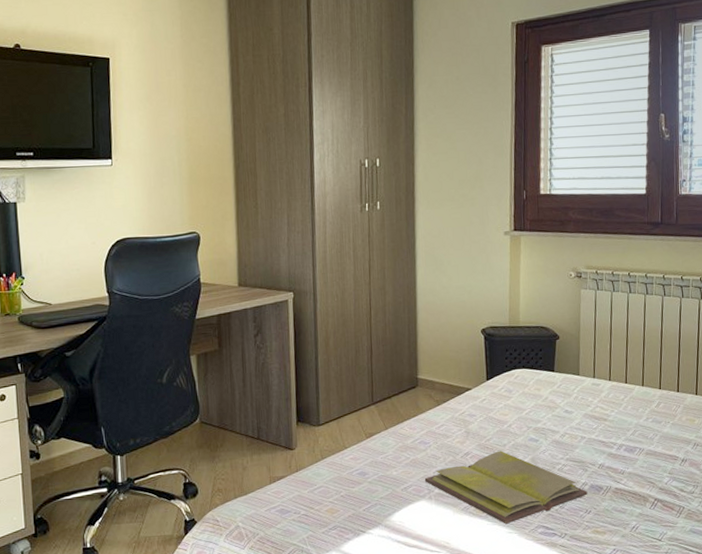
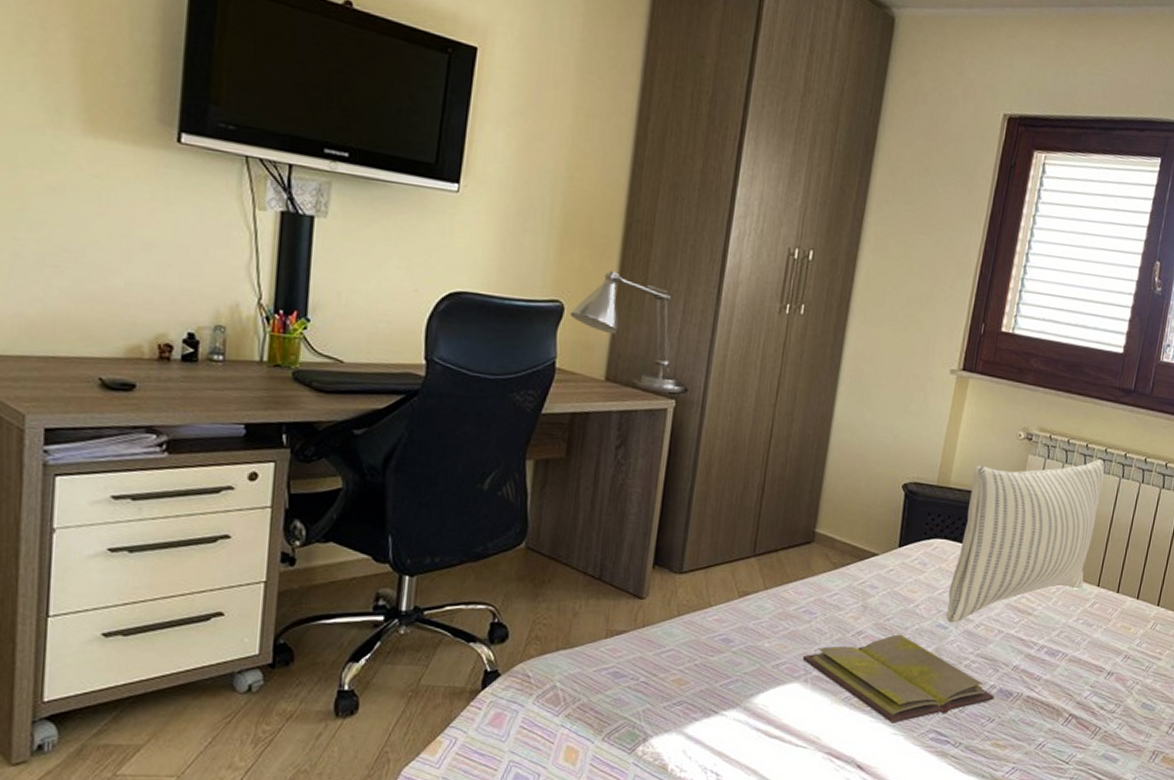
desk lamp: none [204,203,301,289] -> present [569,271,688,394]
pillow: none [534,283,649,436] -> present [946,459,1106,623]

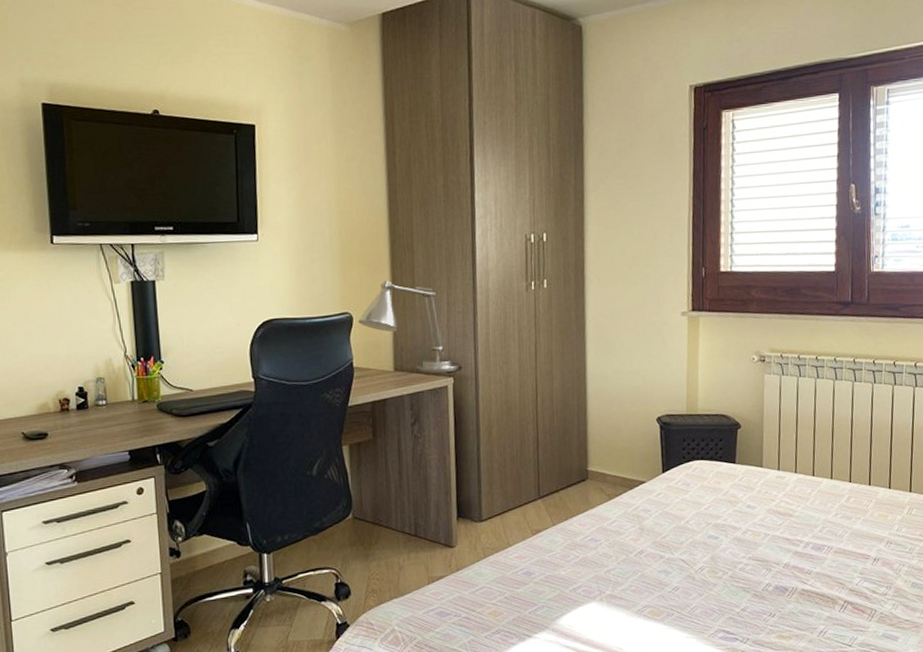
diary: present [802,634,995,724] -> none [595,549,772,628]
pillow: present [946,459,1106,623] -> none [714,368,838,533]

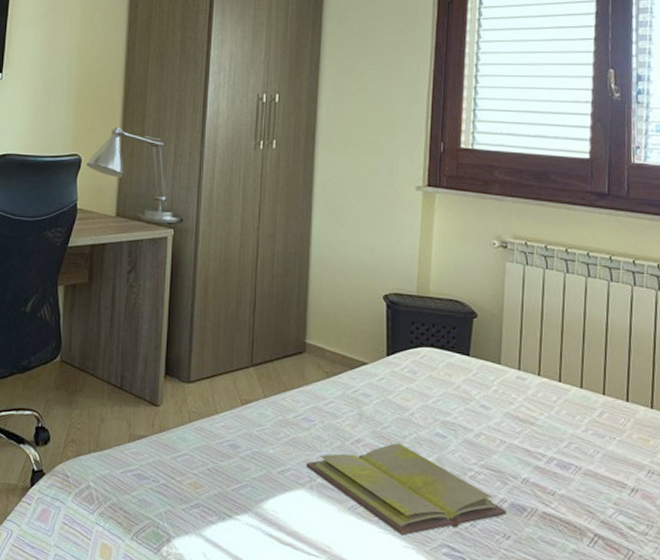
diary: none [595,549,772,628] -> present [305,443,507,536]

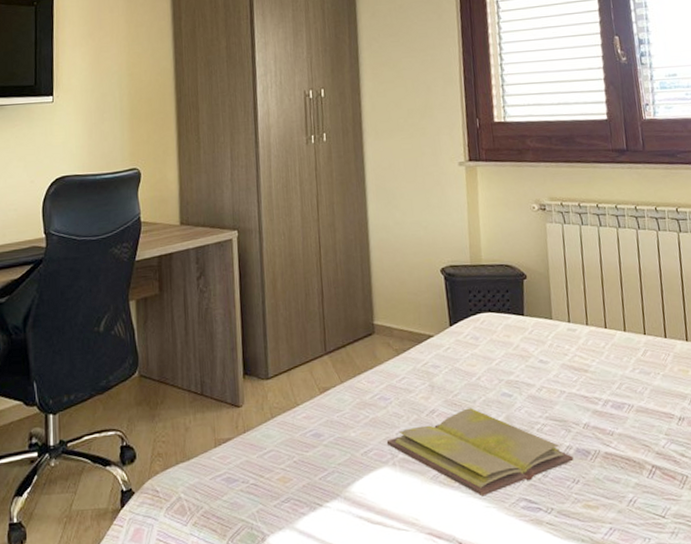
desk lamp: present [86,127,183,224] -> none [145,137,246,227]

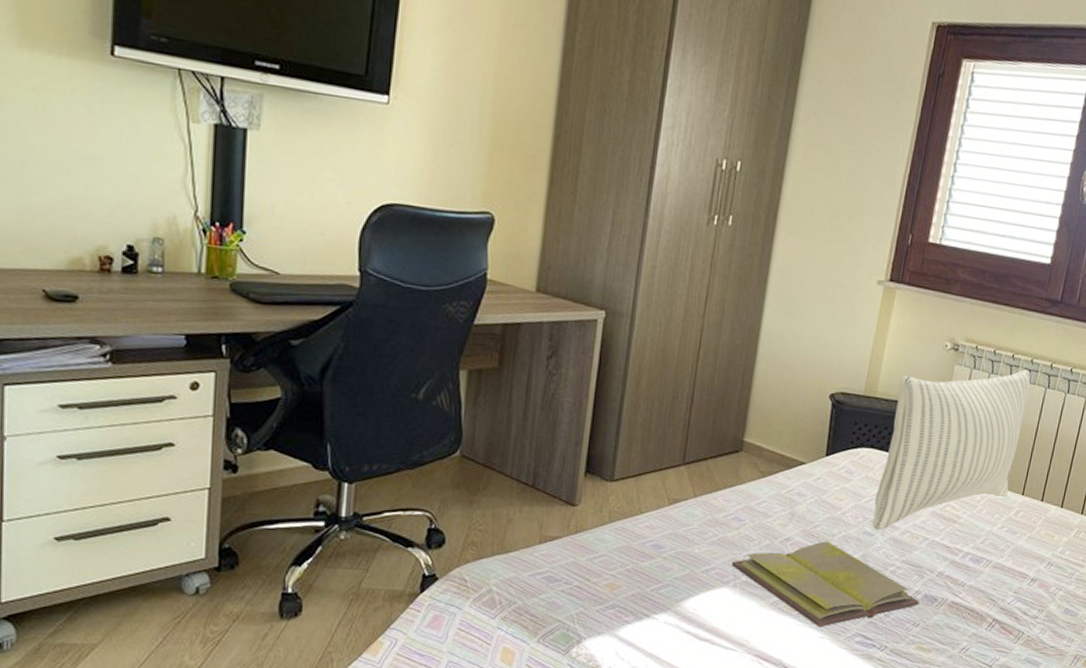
pillow: none [500,216,630,390] -> present [872,369,1032,531]

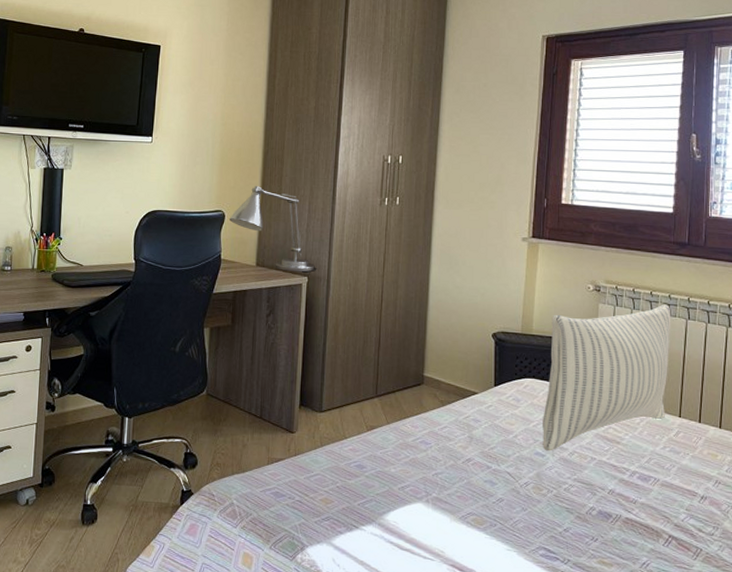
desk lamp: none [500,182,617,305] -> present [229,186,316,272]
diary: present [731,541,920,628] -> none [423,461,595,541]

